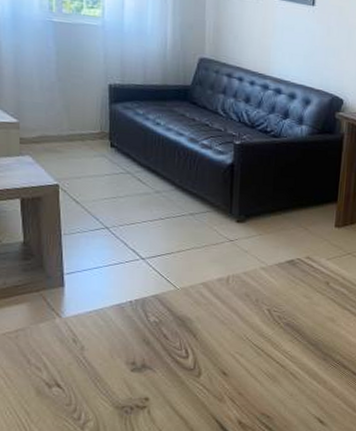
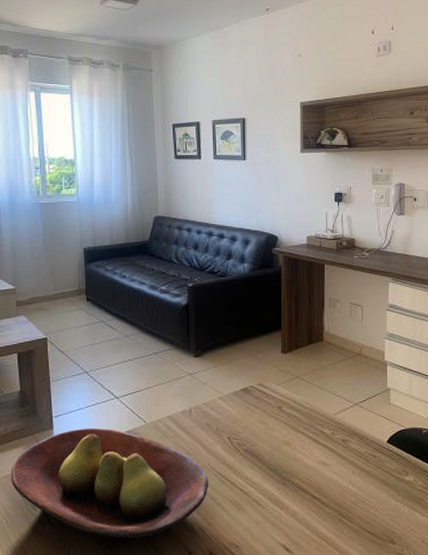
fruit bowl: none [10,288,243,406] -> present [11,428,208,540]

